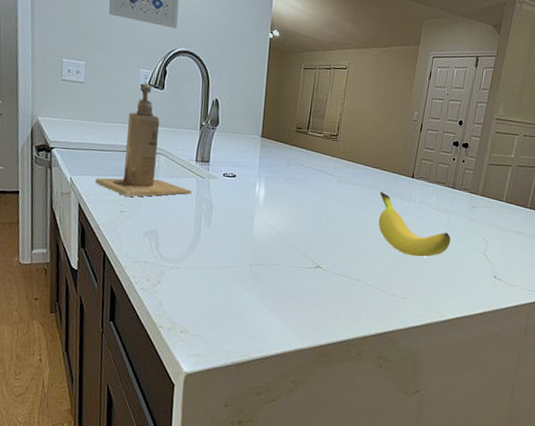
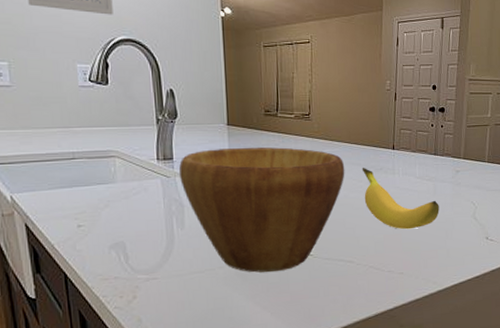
soap dispenser: present [94,83,192,198] -> none [41,80,157,210]
bowl: none [213,157,364,278] -> present [178,147,345,273]

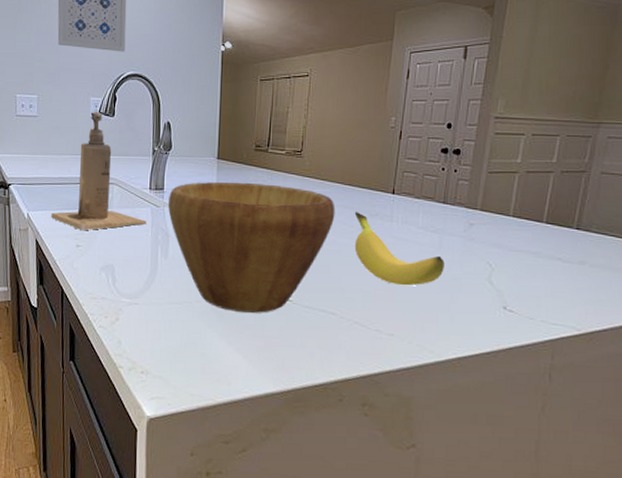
soap dispenser: none [41,80,157,210] -> present [50,112,146,231]

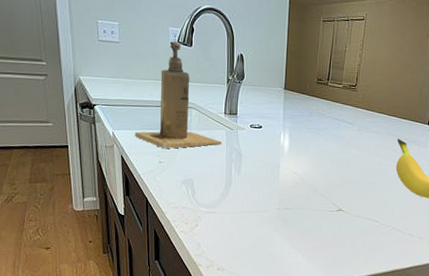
bowl: present [167,182,336,313] -> none [240,109,382,221]

